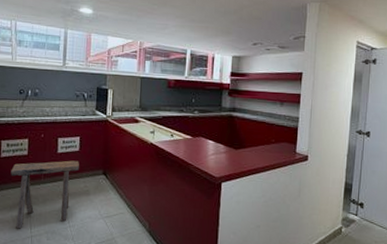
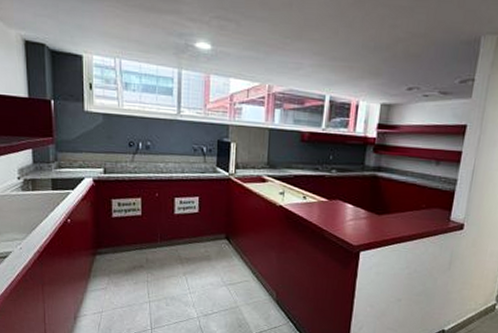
stool: present [11,160,79,229] -> none [124,223,199,294]

